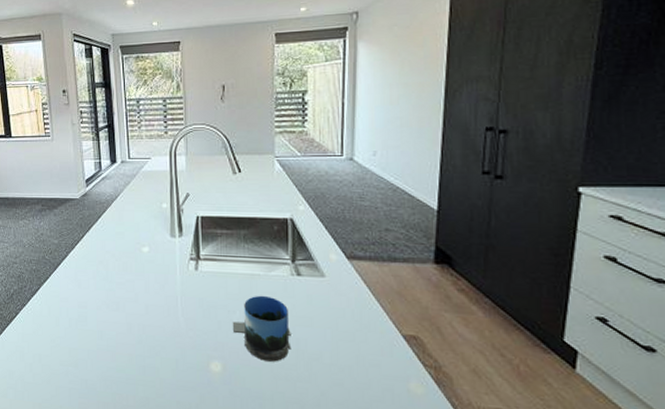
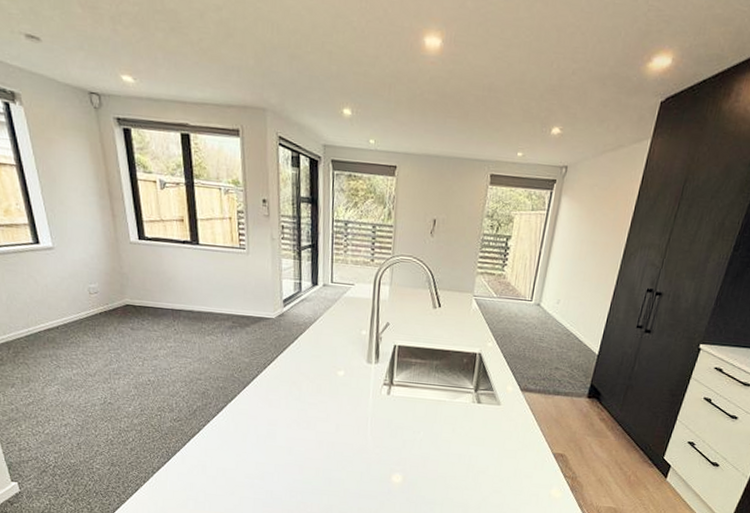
mug: present [232,295,292,362] -> none [415,418,466,474]

